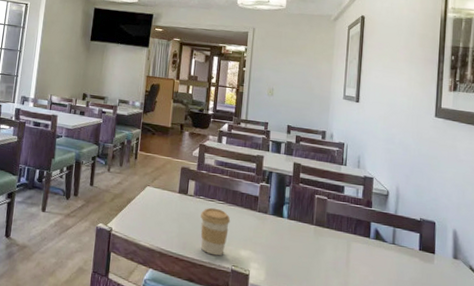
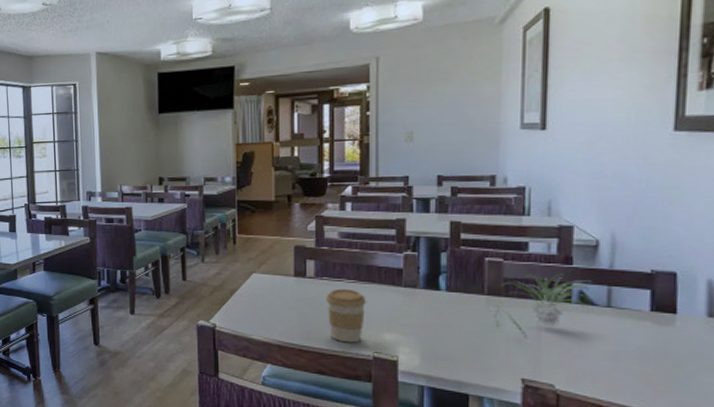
plant: none [316,211,384,264] -> present [490,273,593,338]

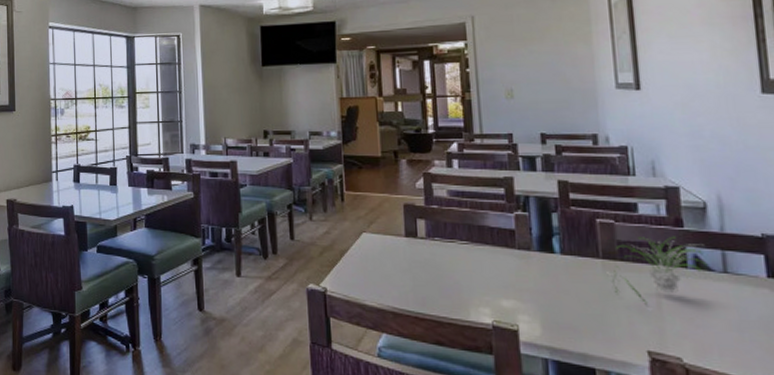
coffee cup: present [325,288,367,343] -> none [438,250,481,310]

